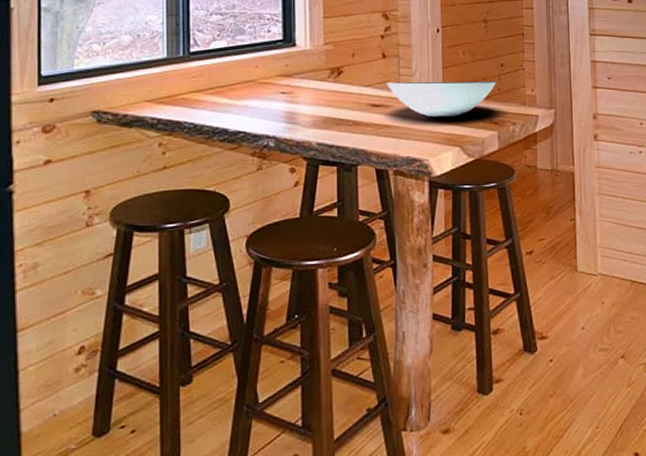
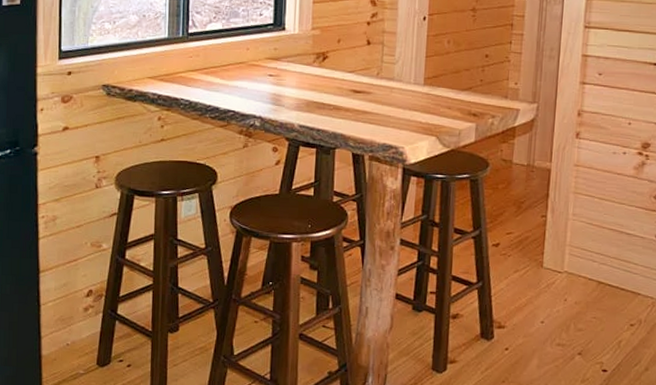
decorative bowl: present [386,81,497,117] -> none [369,69,480,106]

